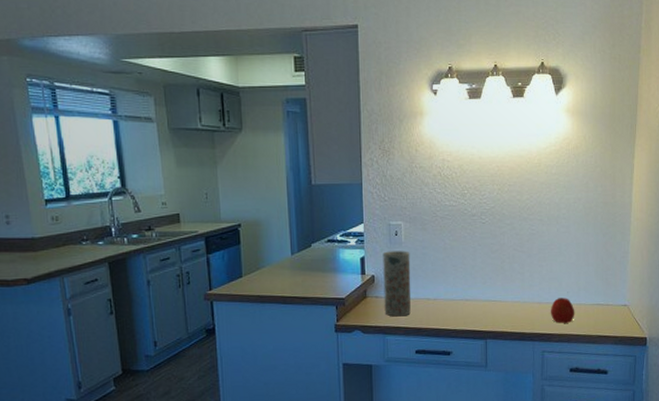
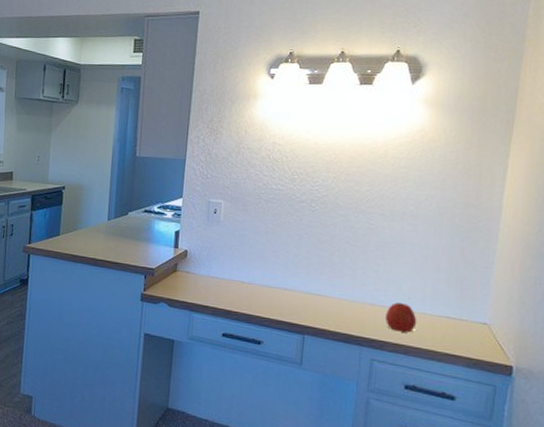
vase: present [383,251,411,317] -> none [194,228,228,296]

